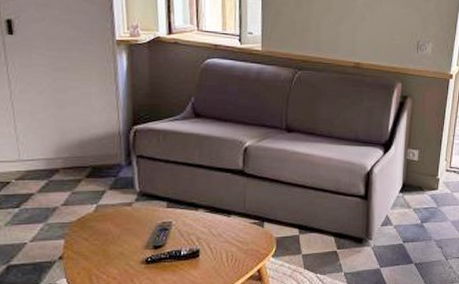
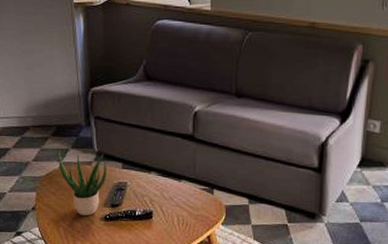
potted plant: none [92,192,149,261] -> present [58,150,107,216]

